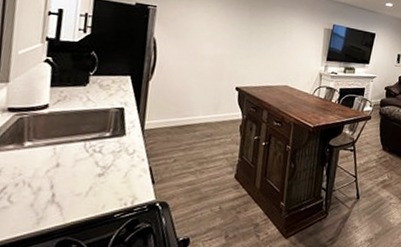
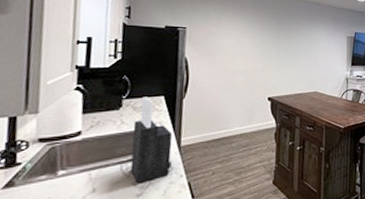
knife block: none [93,75,137,163] -> present [130,97,173,184]

